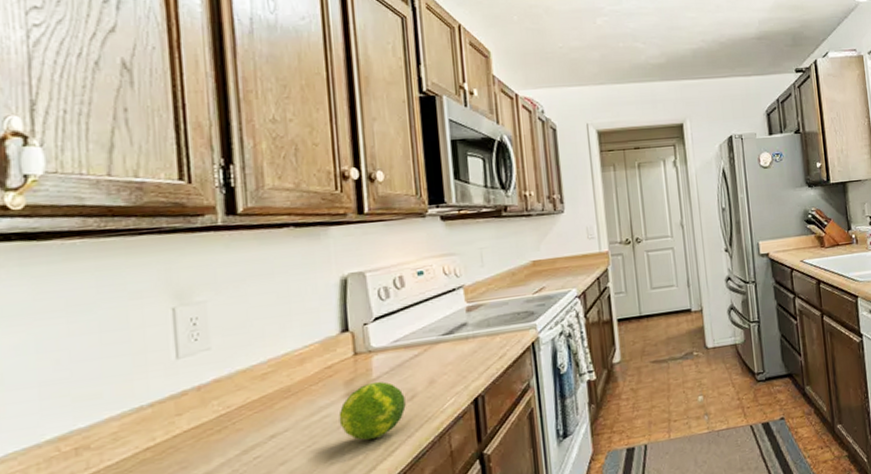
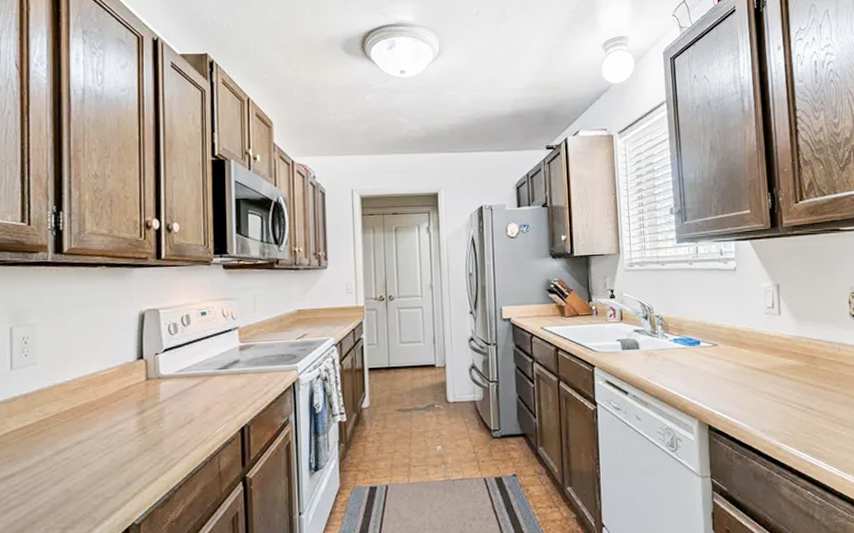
fruit: present [338,381,406,440] -> none [131,404,185,454]

